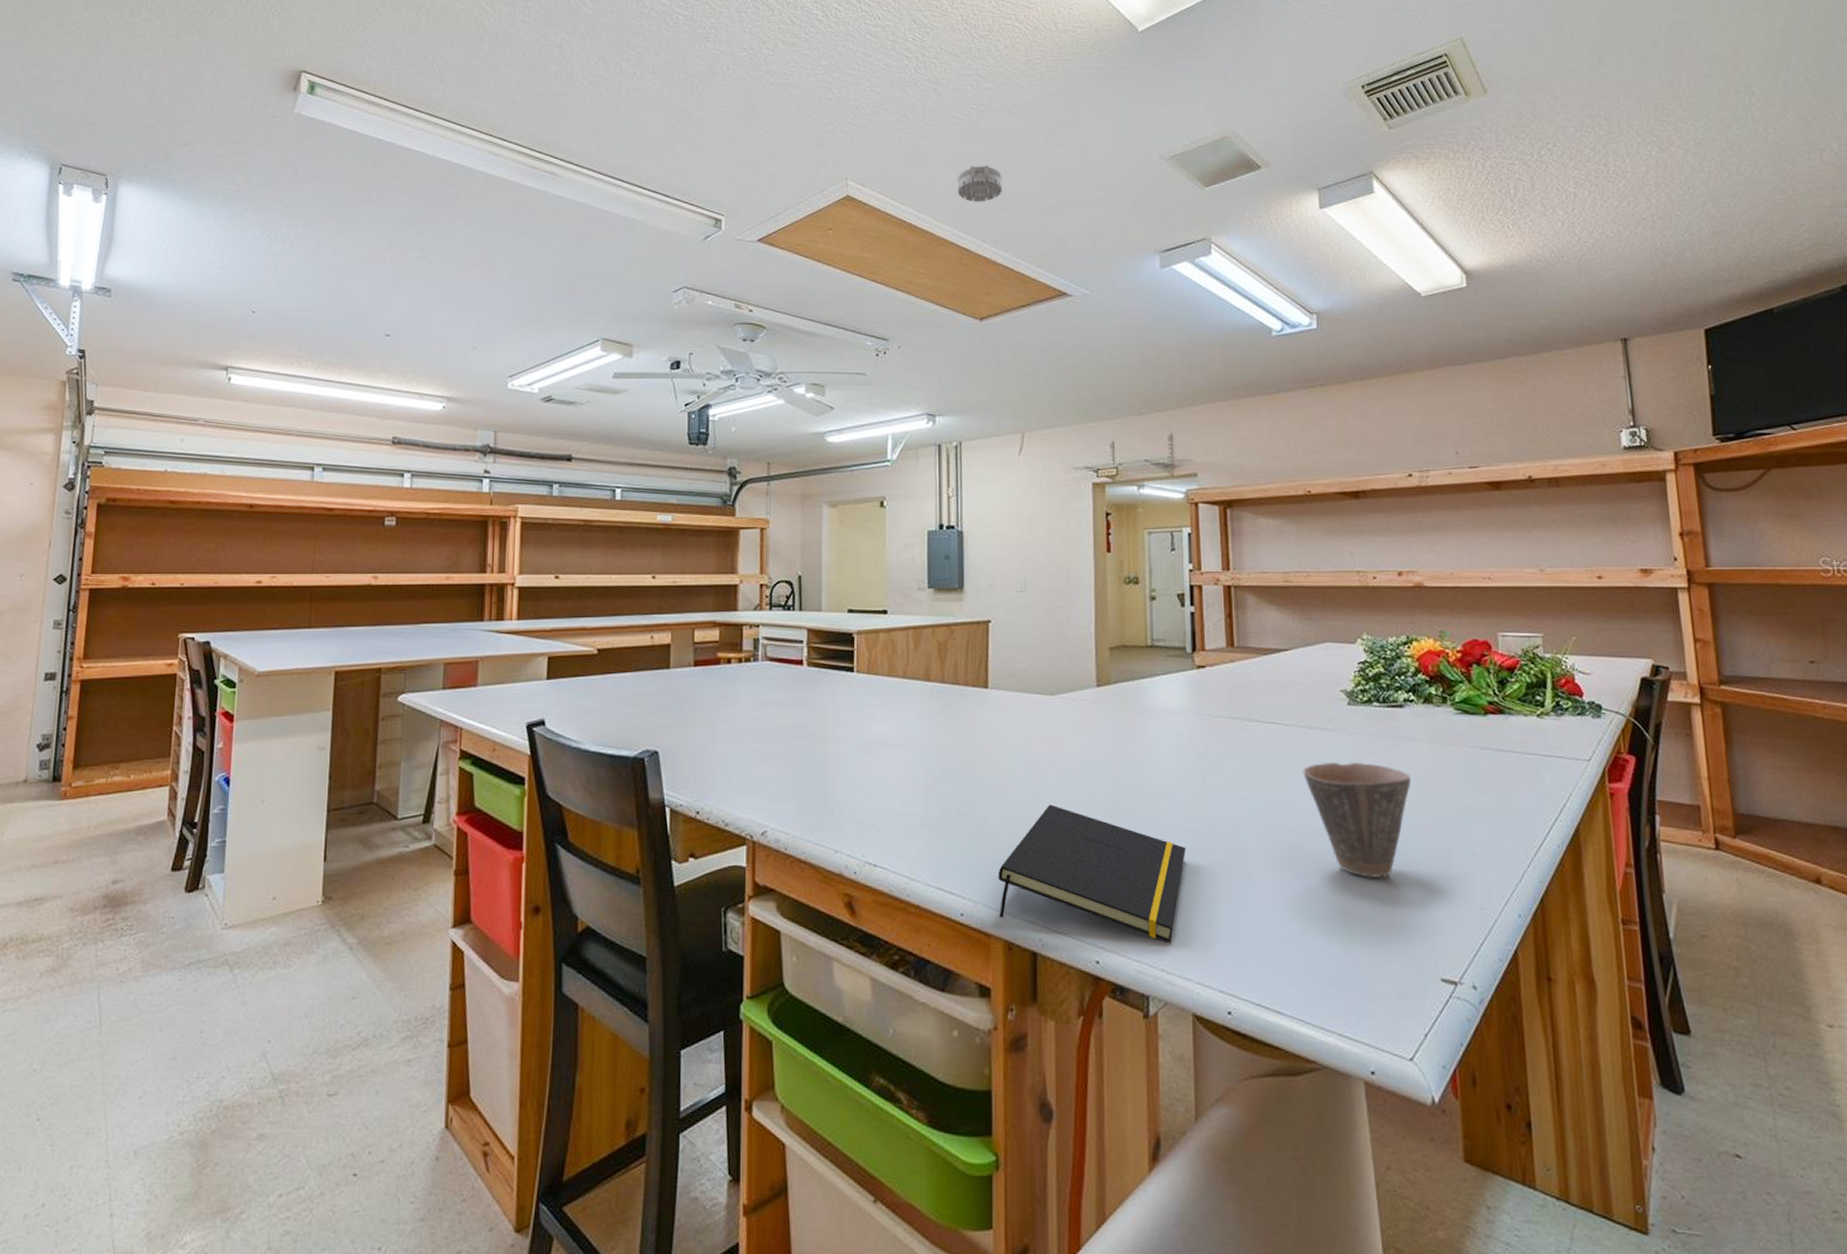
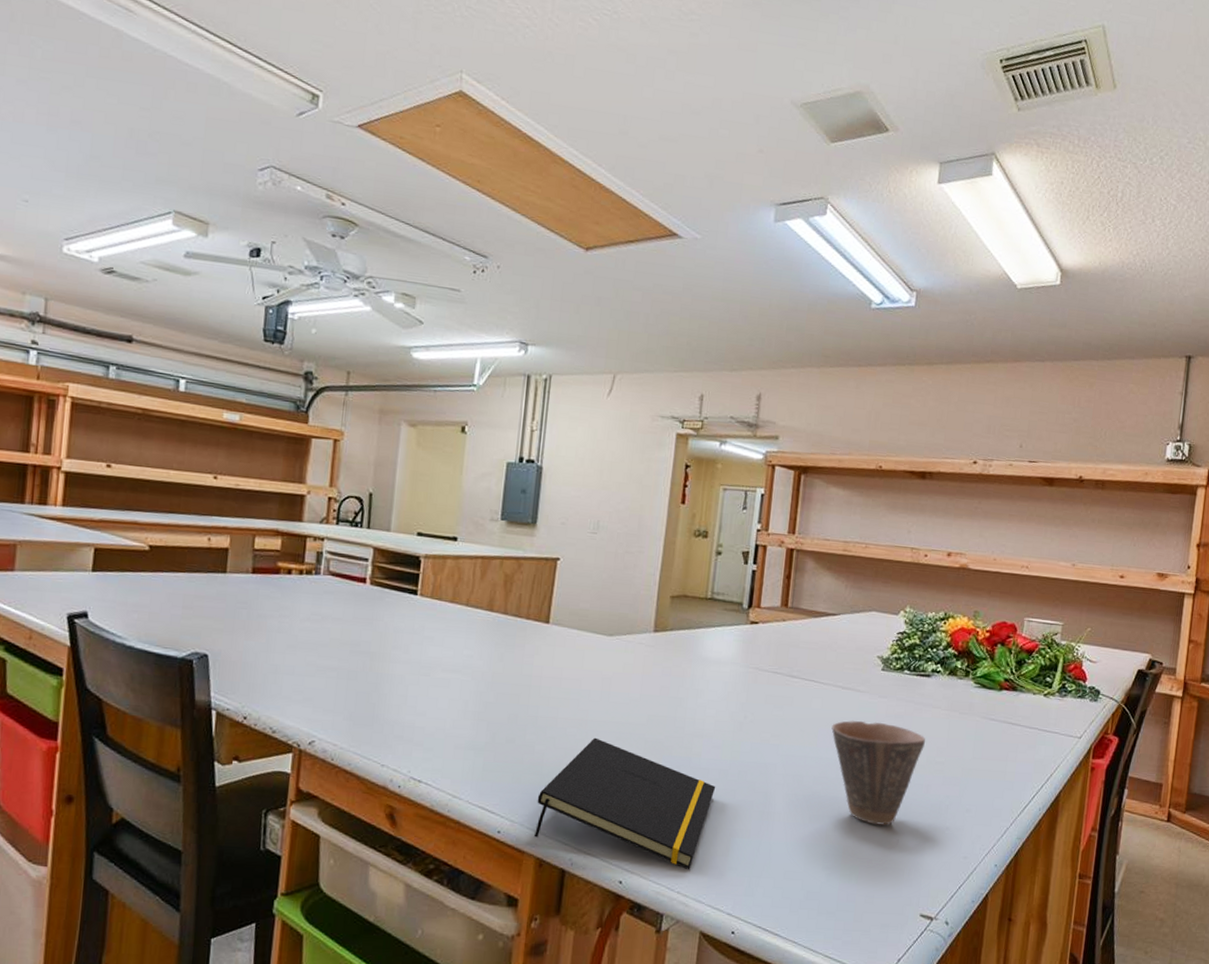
smoke detector: present [958,166,1002,202] -> none [579,79,628,122]

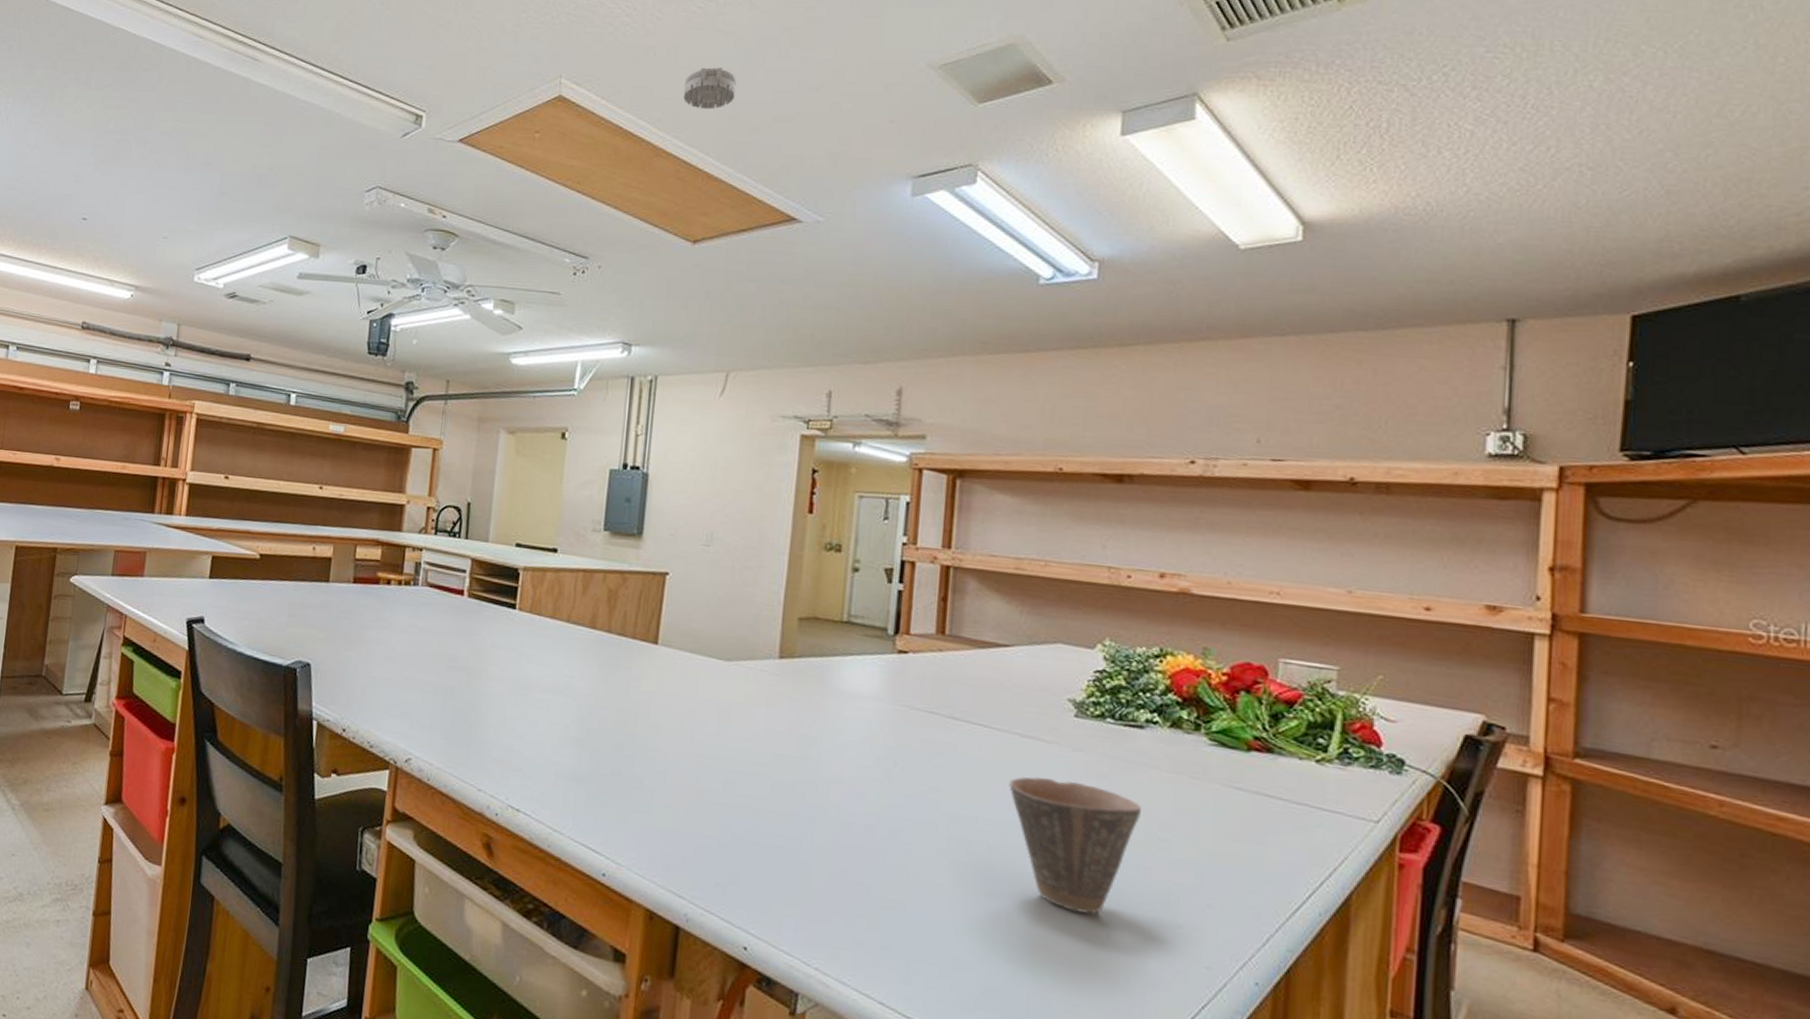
notepad: present [533,737,716,869] -> none [643,775,860,942]
smoke detector: none [579,79,628,122] -> present [683,67,737,110]

